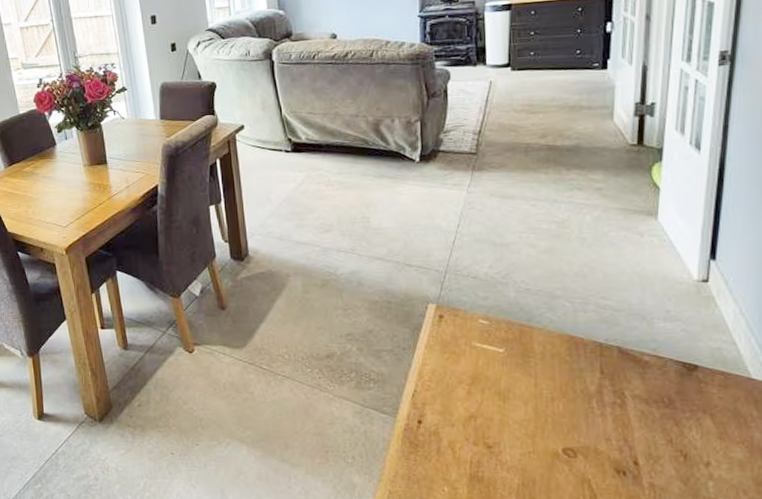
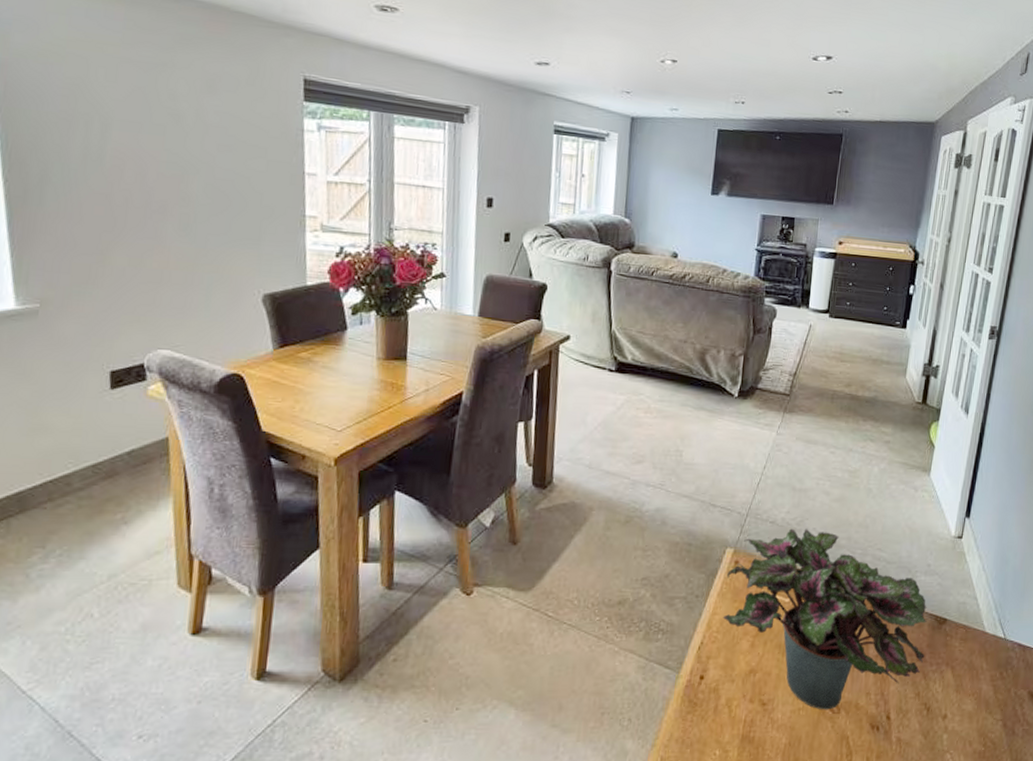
potted plant: none [433,282,673,454] -> present [722,528,927,710]

